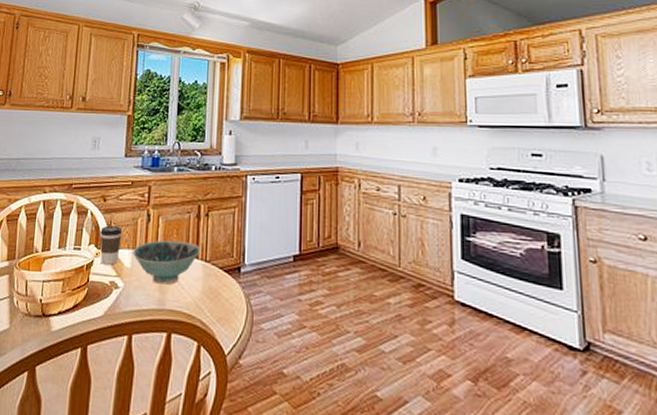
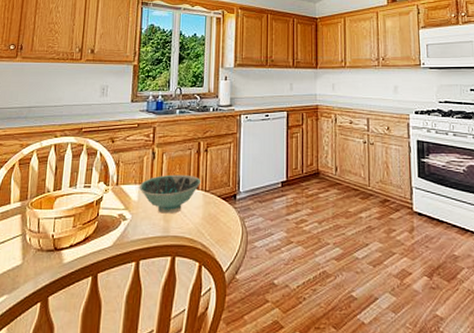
coffee cup: present [100,225,123,265] -> none [109,164,130,199]

